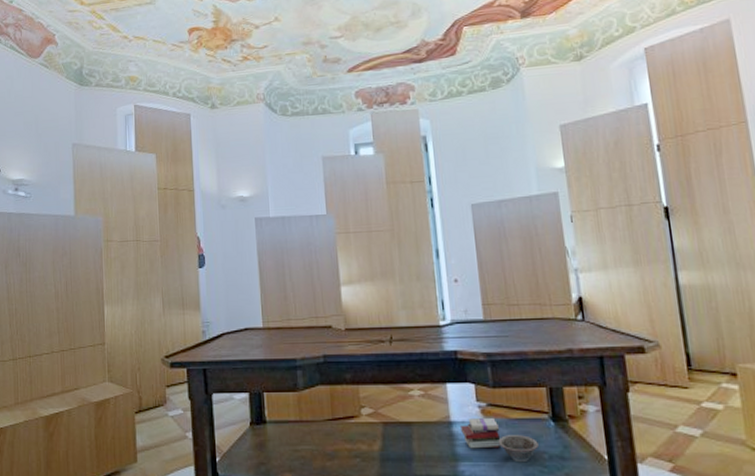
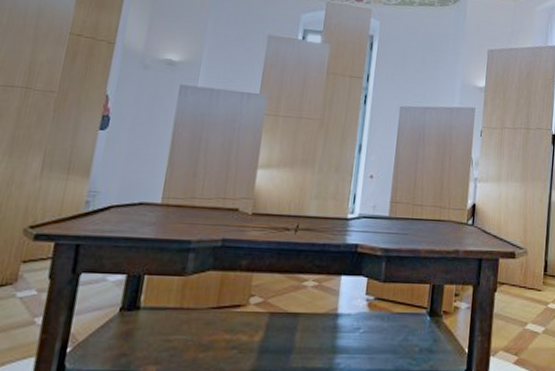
books: present [459,418,501,449] -> none [345,311,382,342]
decorative bowl: present [498,435,539,463] -> none [377,328,413,355]

